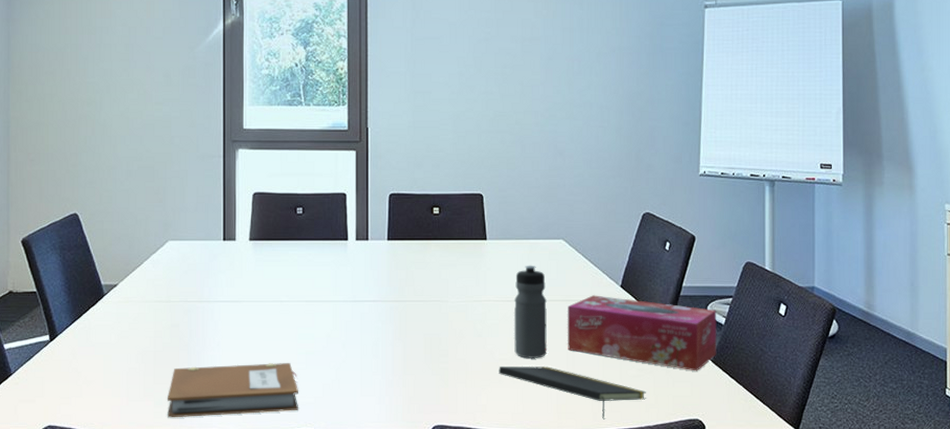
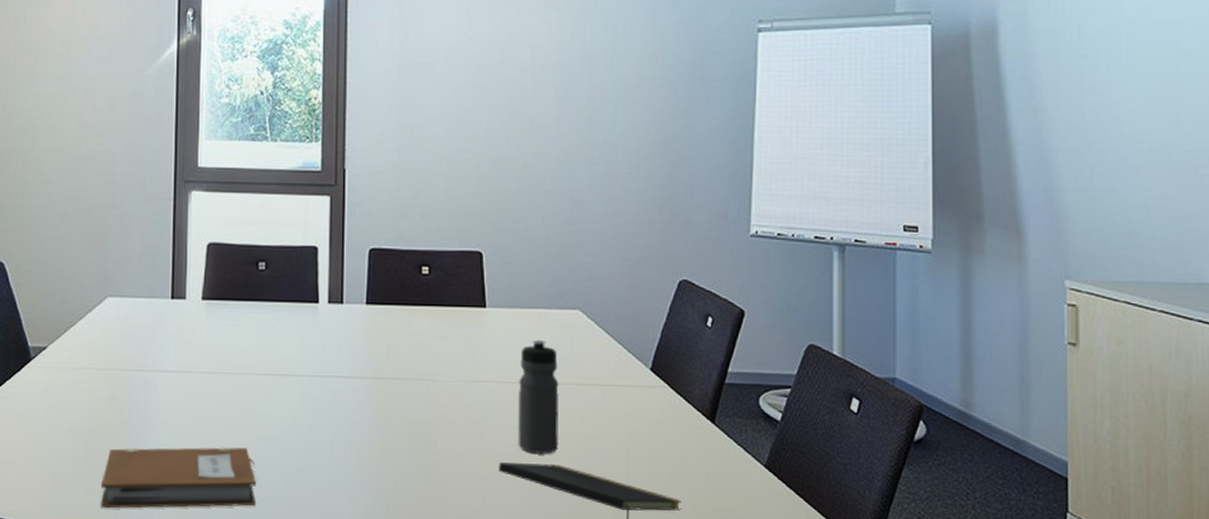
tissue box: present [568,295,717,371] -> none [584,379,771,478]

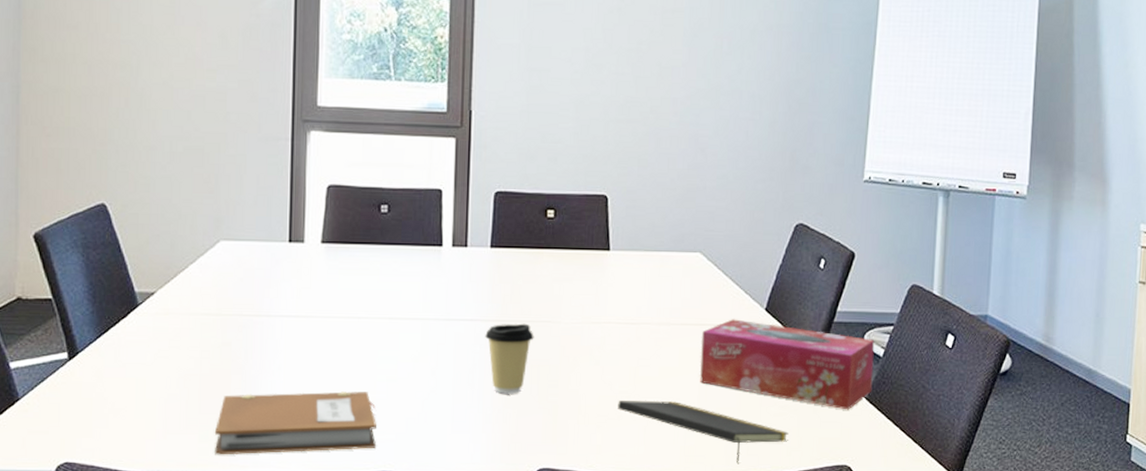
coffee cup: none [362,381,411,453] -> present [485,323,534,394]
water bottle: present [518,339,559,455] -> none [637,281,678,393]
tissue box: none [584,379,771,478] -> present [700,319,875,410]

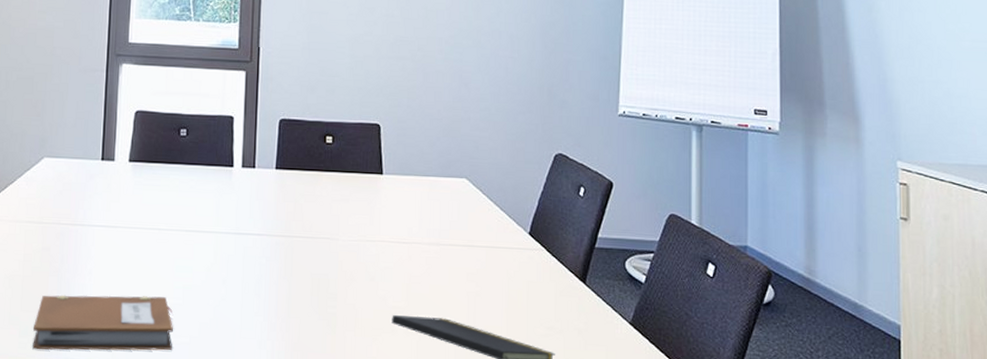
coffee cup: present [485,323,534,394] -> none [270,239,315,305]
tissue box: present [700,319,875,410] -> none [469,241,636,334]

